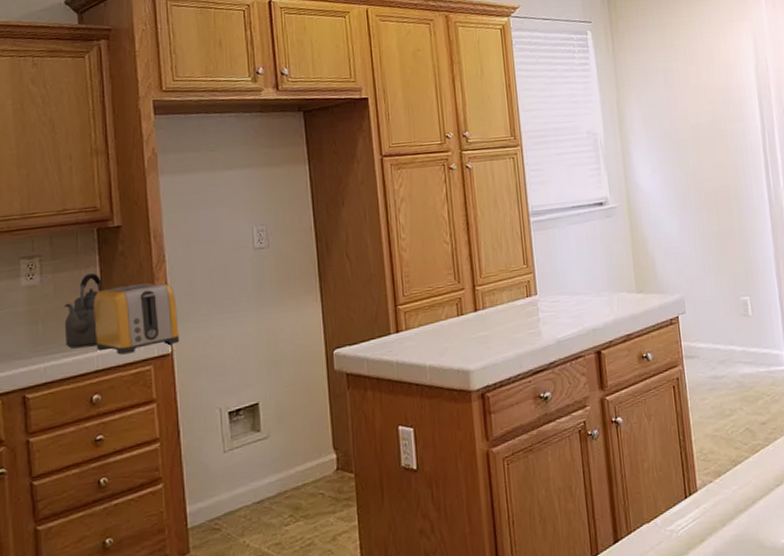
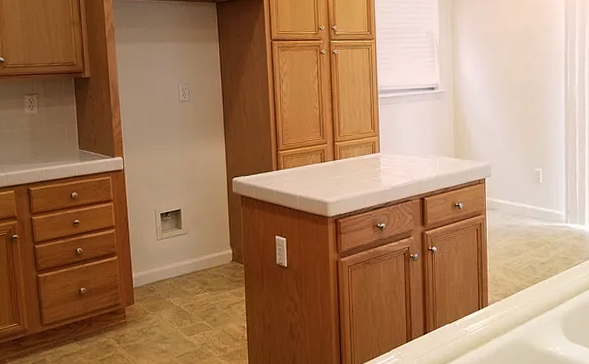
kettle: present [64,273,102,348] -> none [53,109,78,160]
toaster: present [93,282,180,355] -> none [72,119,129,167]

